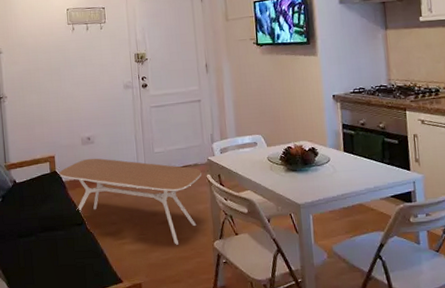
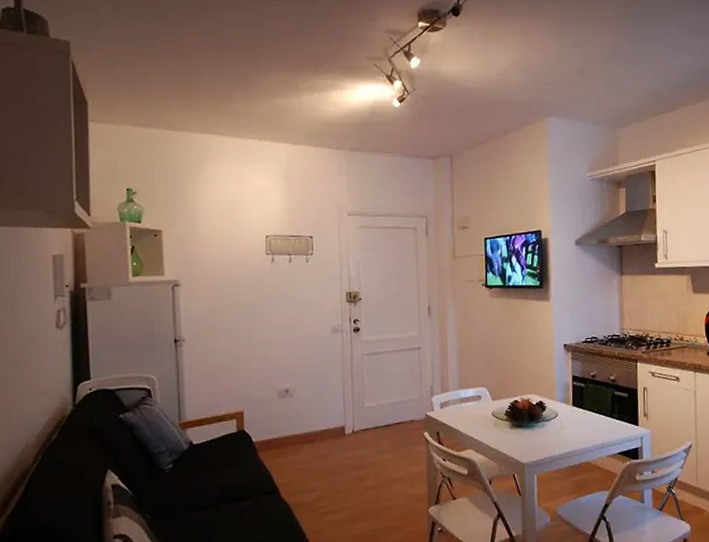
coffee table: present [59,158,202,245] -> none [248,414,419,513]

